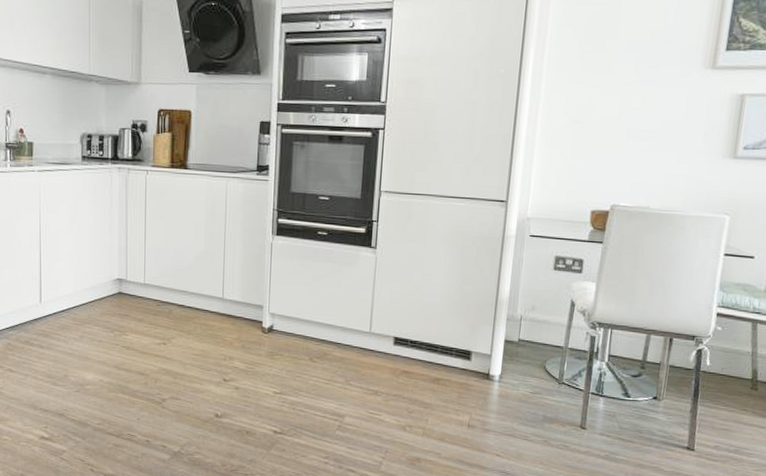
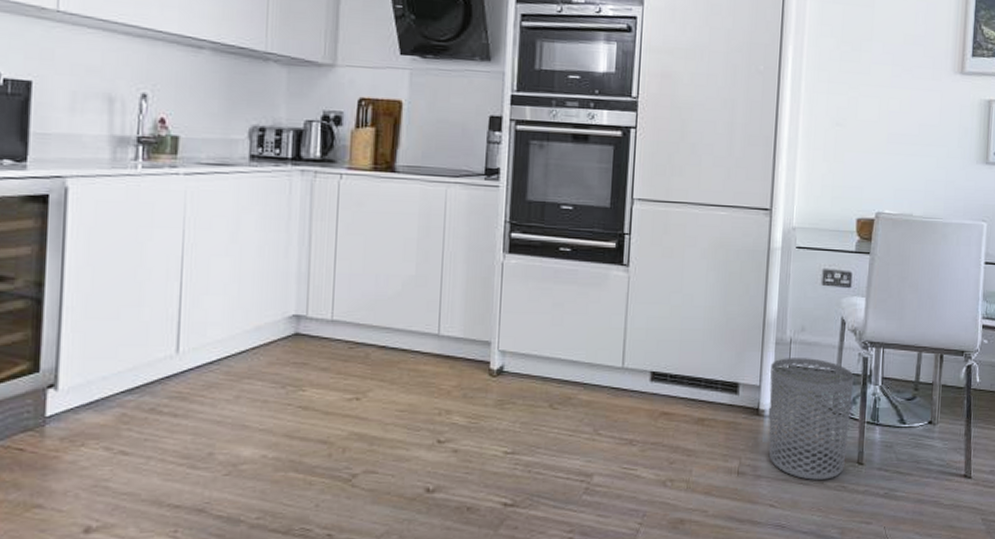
waste bin: none [497,332,581,439] -> present [768,358,854,480]

